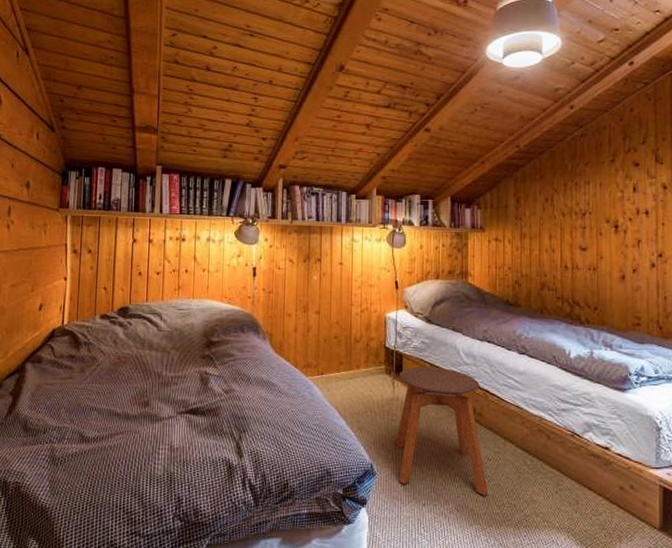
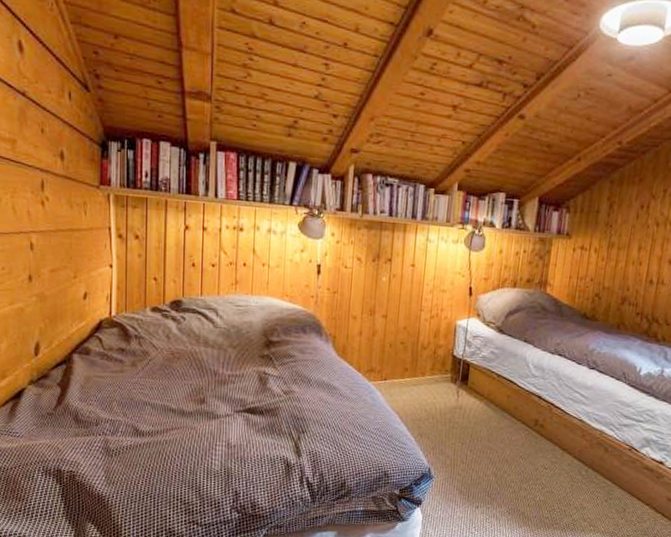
stool: present [395,366,489,496] -> none [454,376,545,502]

